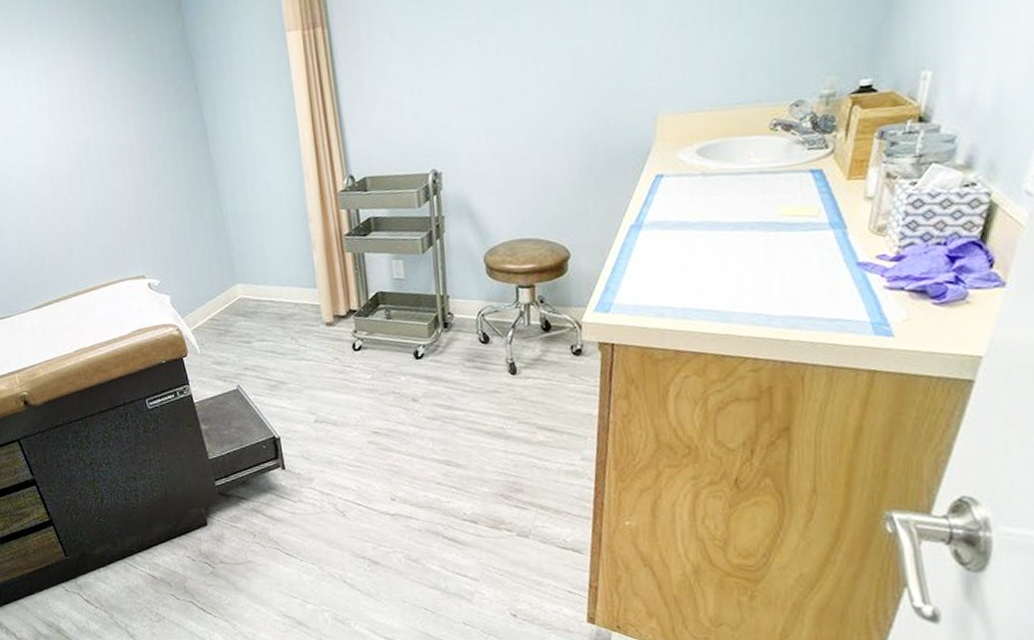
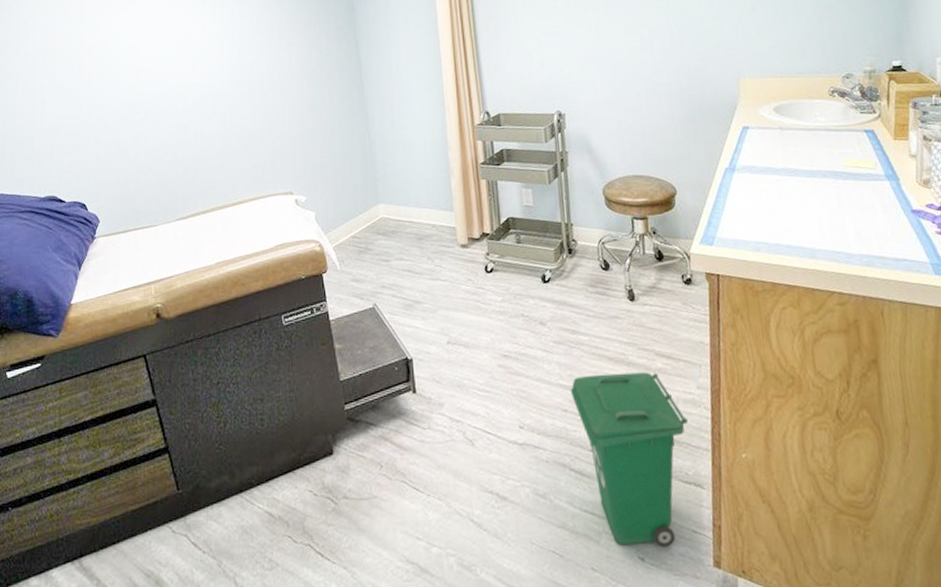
recycling bin: none [445,445,568,605] -> present [571,372,688,547]

